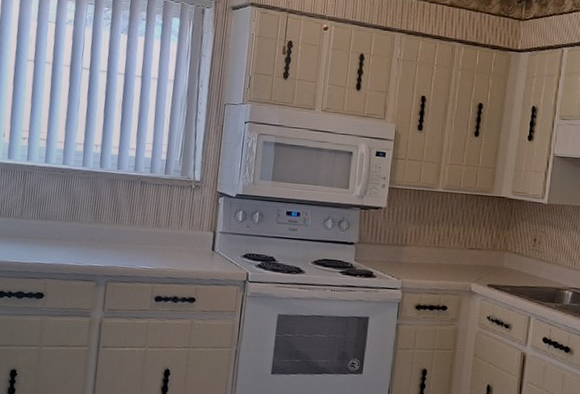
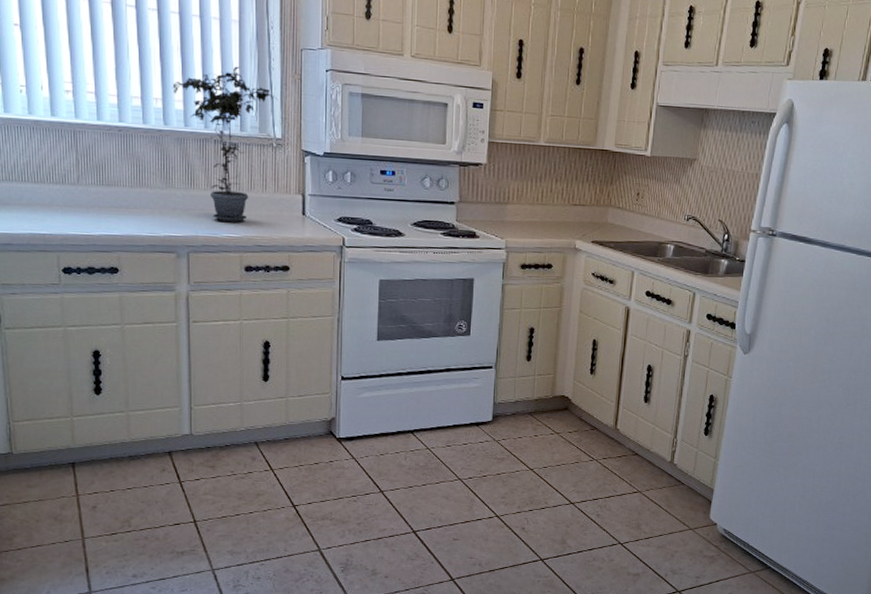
potted plant: none [111,118,200,256] -> present [172,66,278,222]

